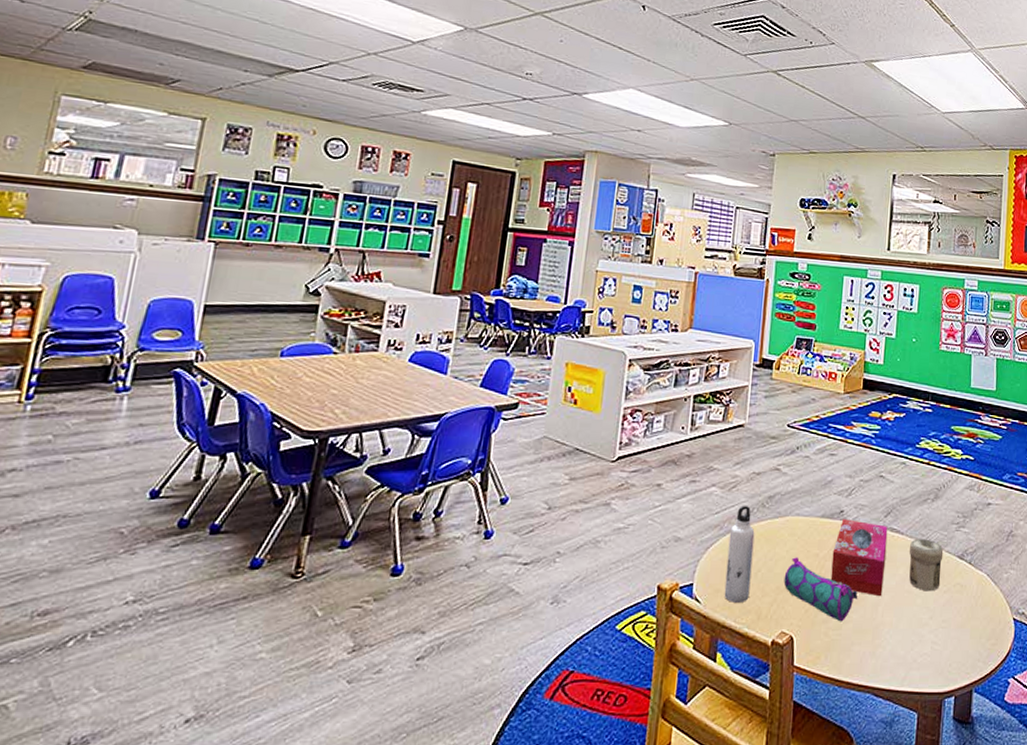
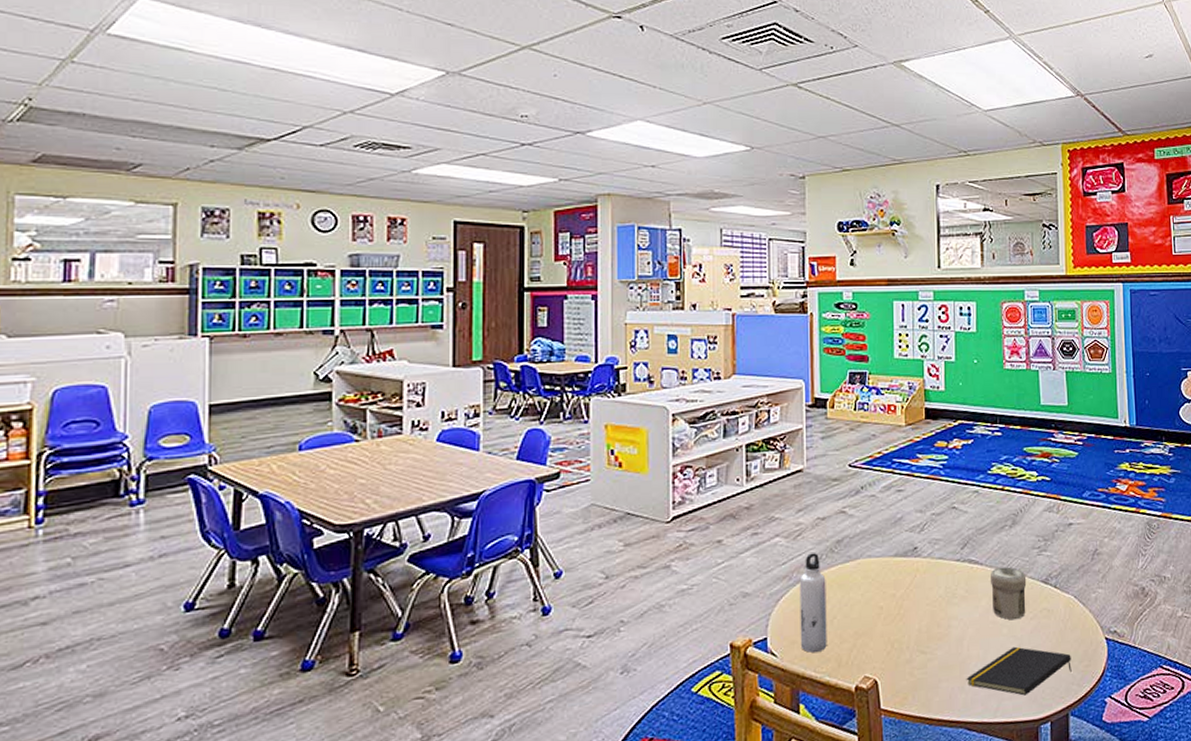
pencil case: present [783,557,857,622] -> none [861,600,940,661]
tissue box: present [830,519,888,597] -> none [910,555,967,631]
notepad: none [878,618,980,667] -> present [966,646,1072,696]

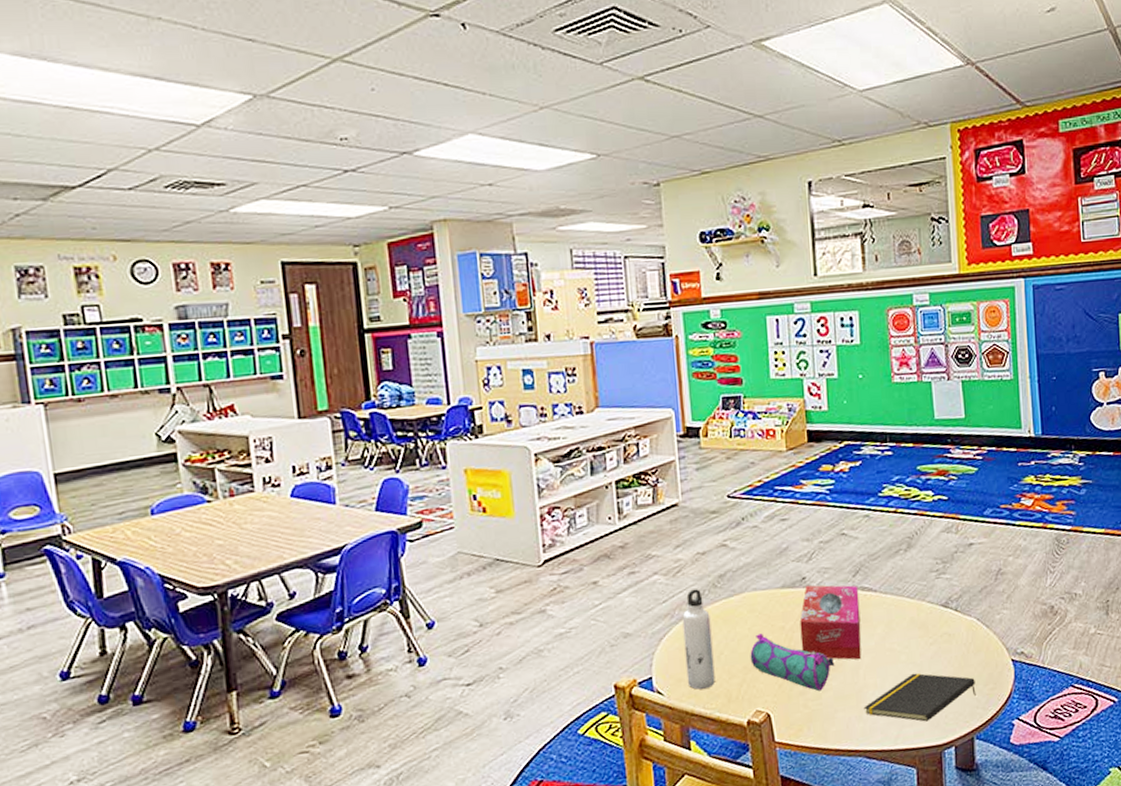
pencil case: none [861,600,940,661] -> present [750,633,834,692]
tissue box: none [910,555,967,631] -> present [799,585,862,660]
jar: present [991,567,1027,620] -> none [886,592,925,647]

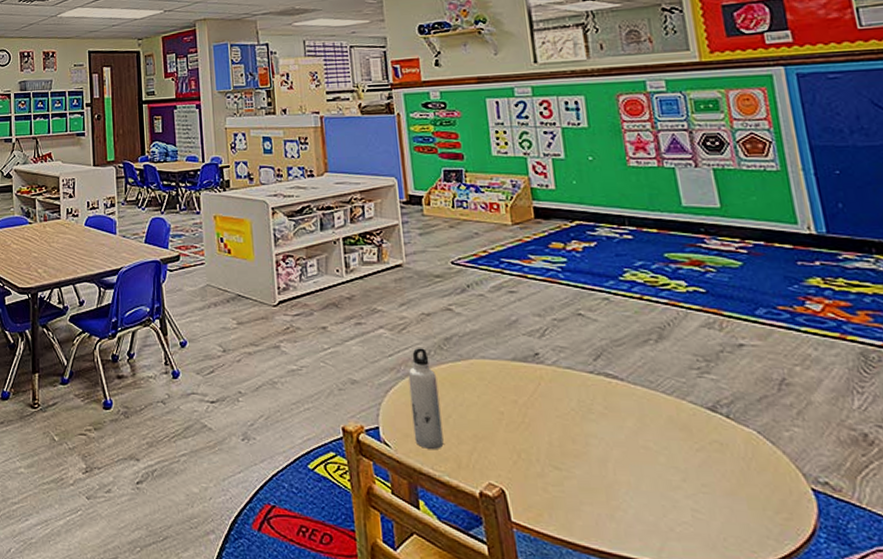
pencil case: present [750,633,834,692] -> none [480,403,577,478]
tissue box: present [799,585,862,660] -> none [534,363,610,452]
notepad: present [863,673,976,722] -> none [615,479,765,540]

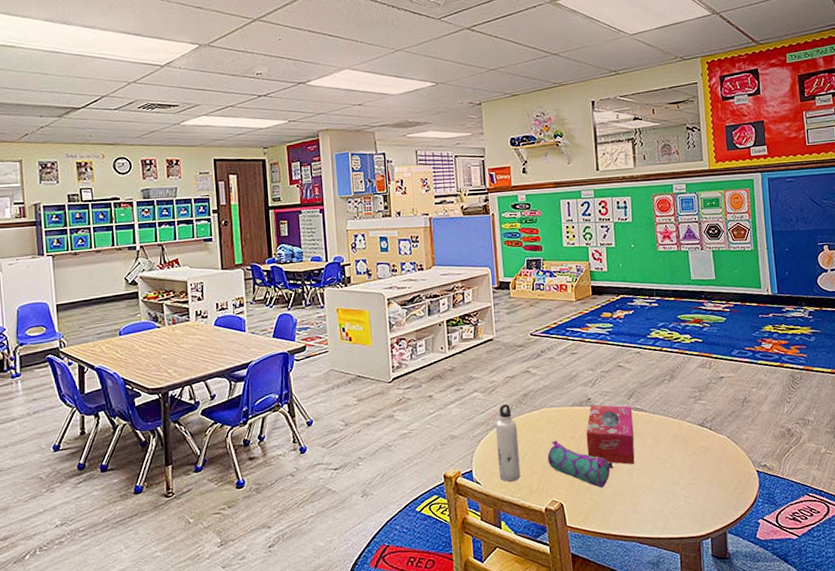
pencil case: none [480,403,577,478] -> present [547,440,613,488]
tissue box: none [534,363,610,452] -> present [586,405,635,465]

